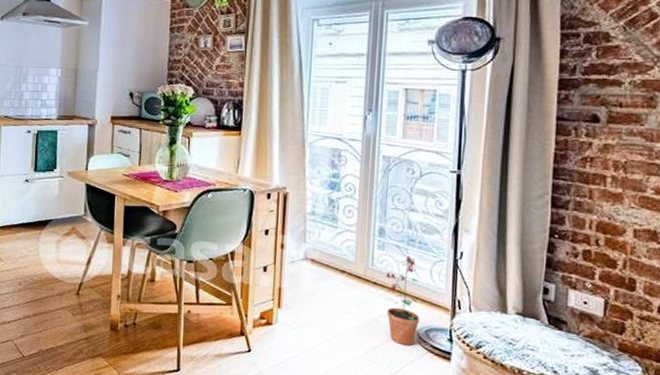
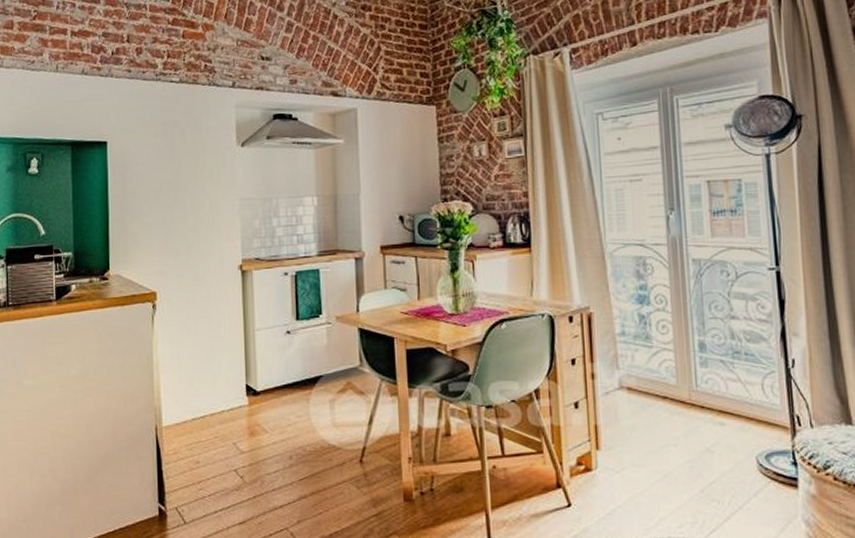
potted plant: present [385,256,420,346] -> none [713,371,758,476]

